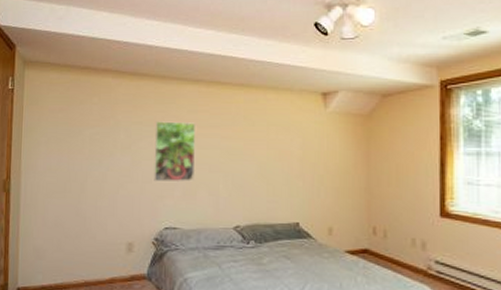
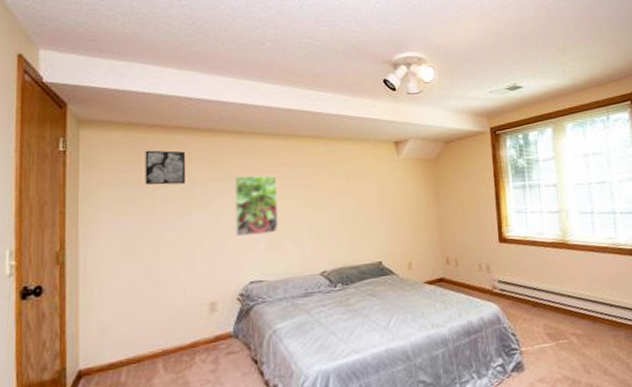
wall art: none [76,91,113,126] -> present [145,150,186,185]

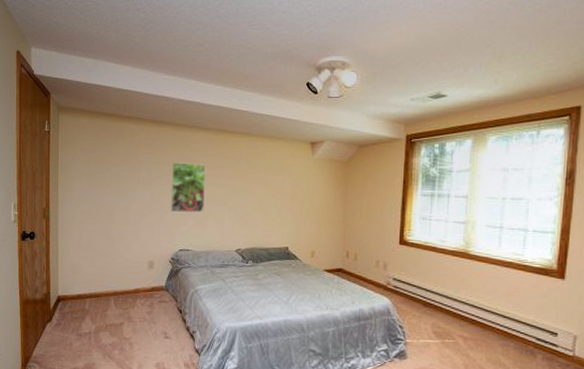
wall art: present [145,150,186,185] -> none [105,135,136,165]

